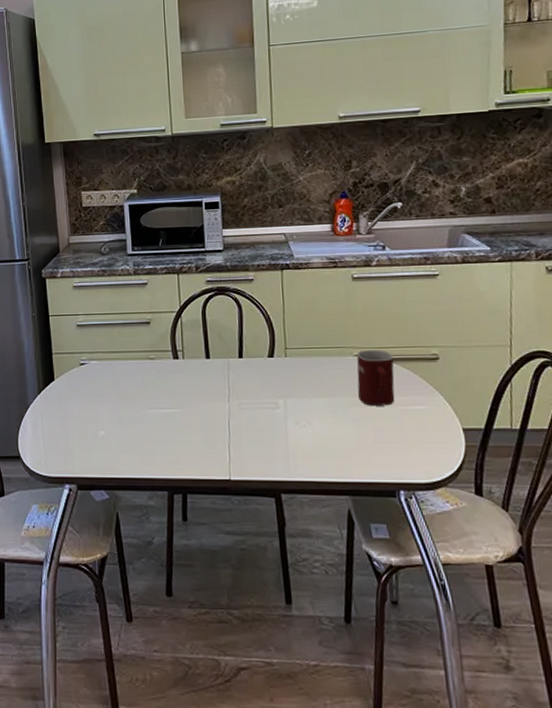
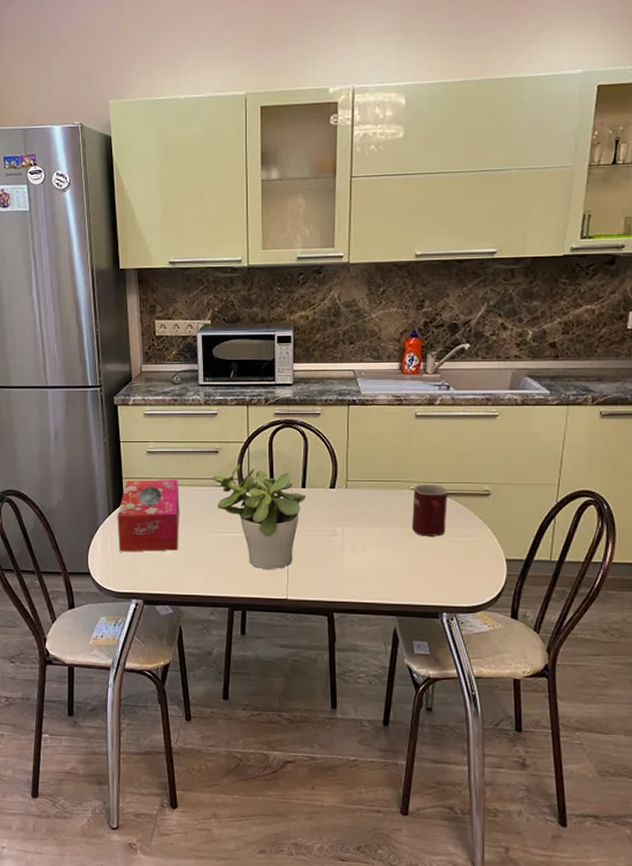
tissue box: none [47,352,113,433] -> present [117,479,179,552]
potted plant: none [145,335,244,448] -> present [213,465,306,570]

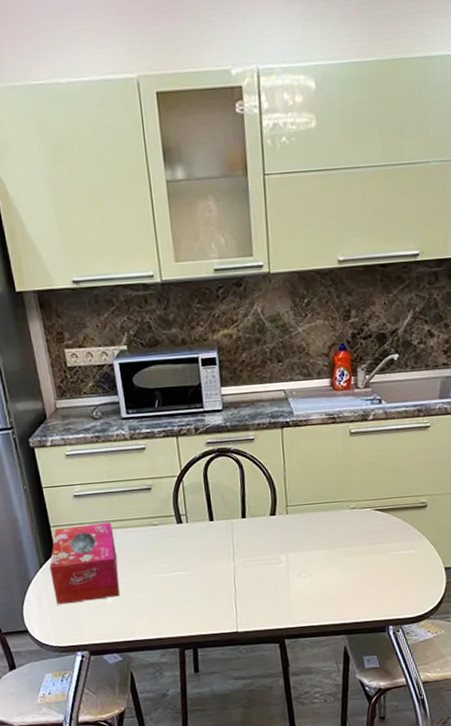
potted plant: present [213,465,306,570] -> none [148,500,247,606]
mug: present [412,484,447,536] -> none [353,501,387,554]

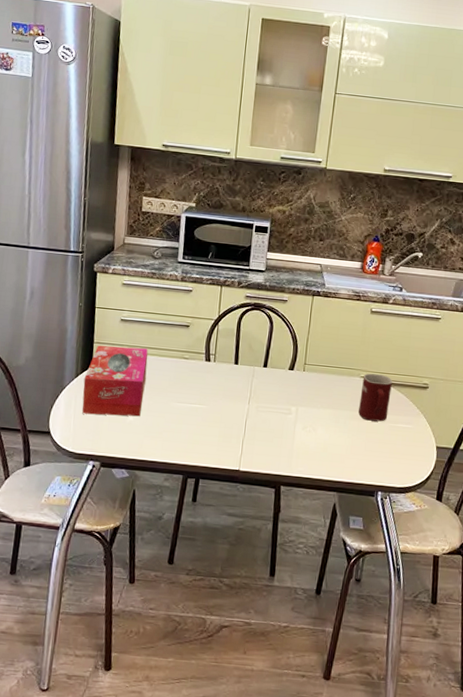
mug: none [353,501,387,554] -> present [358,373,392,422]

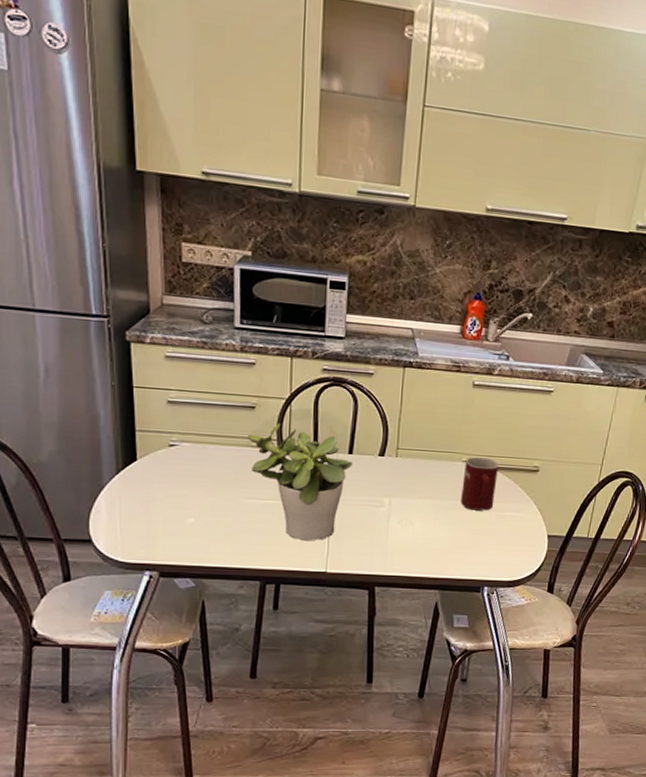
tissue box: present [82,345,149,417] -> none [127,434,207,518]
potted plant: none [181,340,266,442] -> present [247,423,352,541]

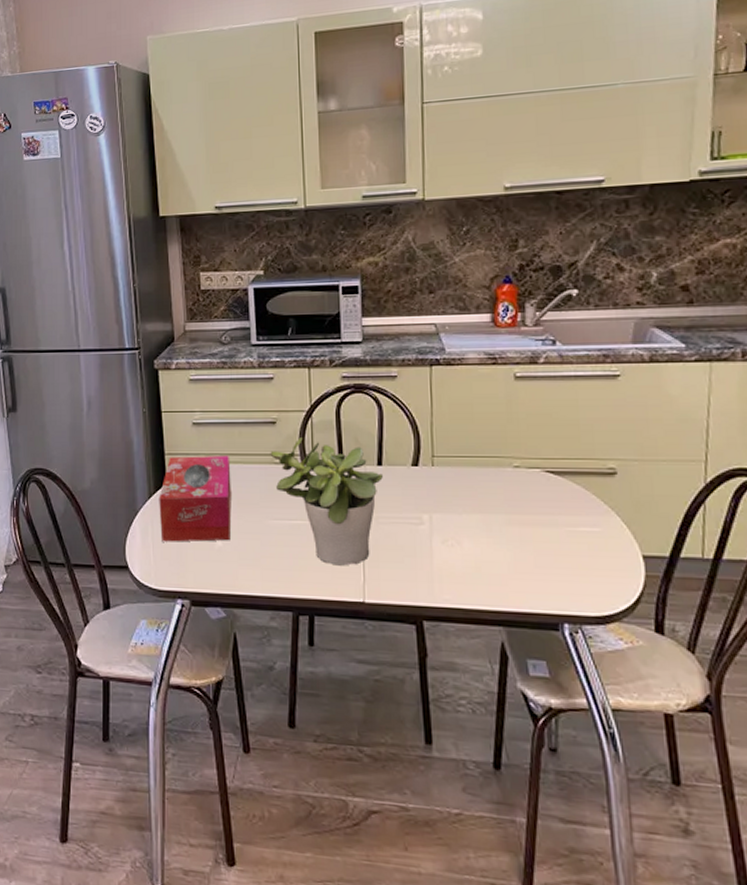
tissue box: none [127,434,207,518] -> present [159,455,232,542]
mug: present [461,457,498,511] -> none [517,461,562,526]

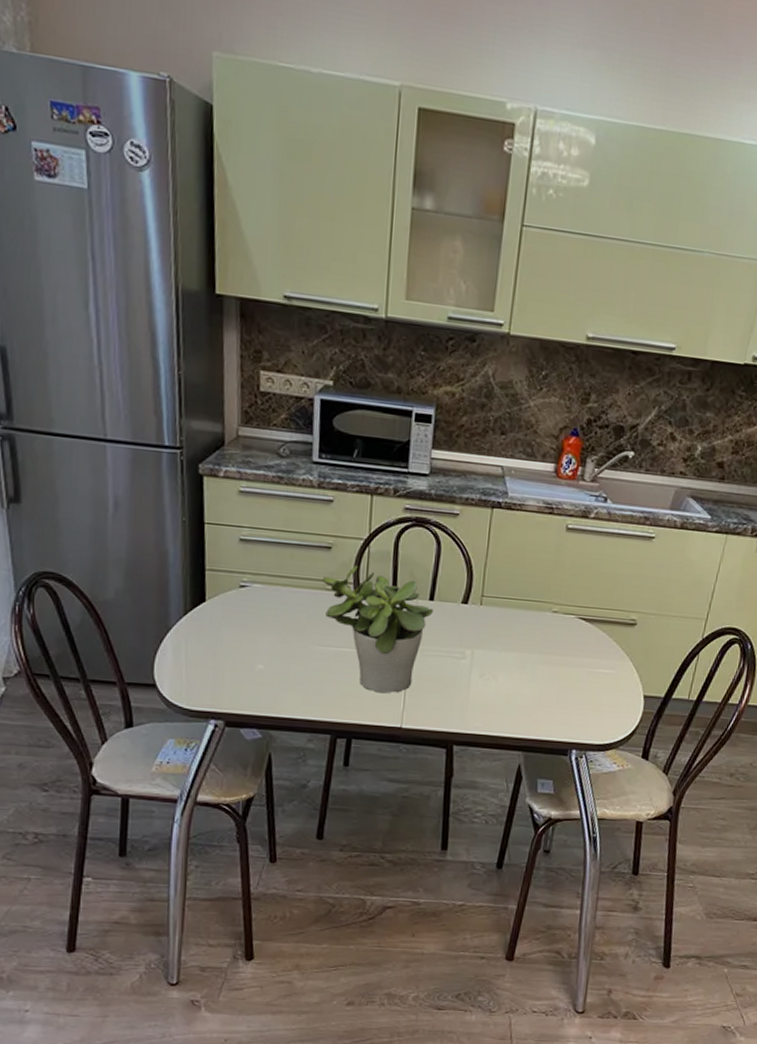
tissue box: present [159,455,232,542] -> none [195,573,279,664]

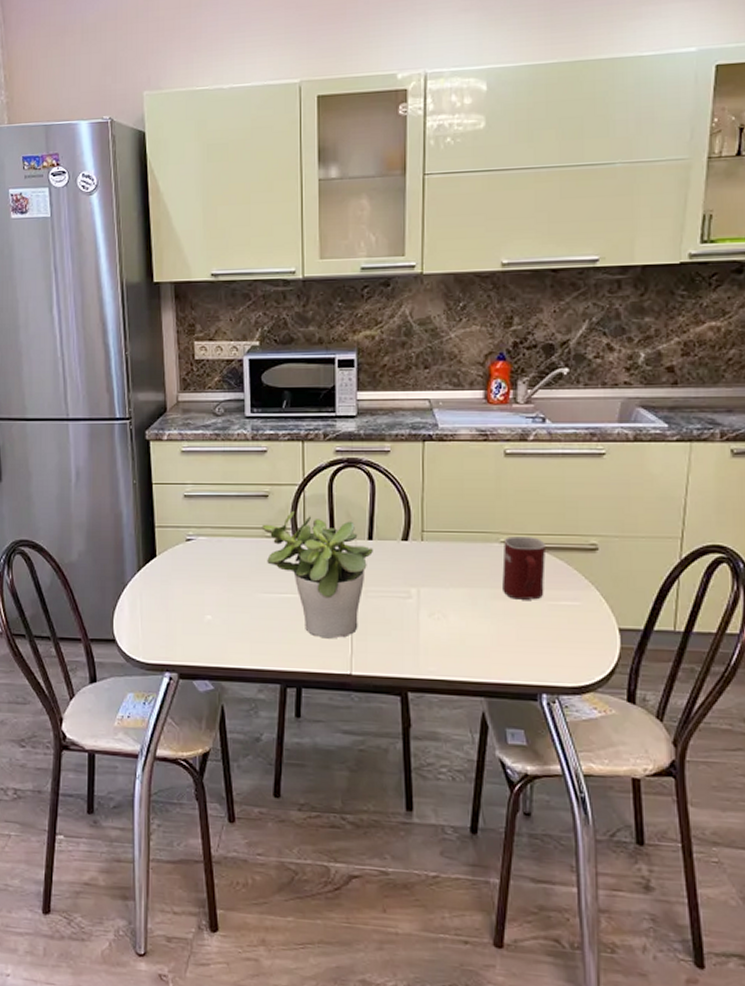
mug: none [549,607,592,667] -> present [502,536,545,600]

